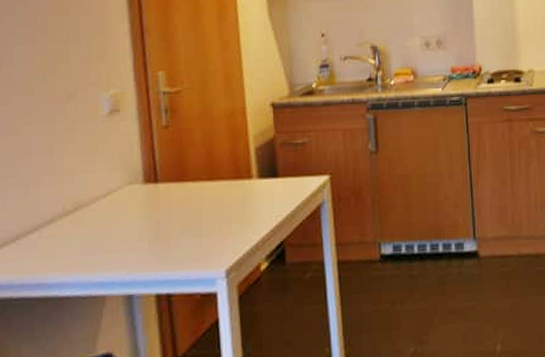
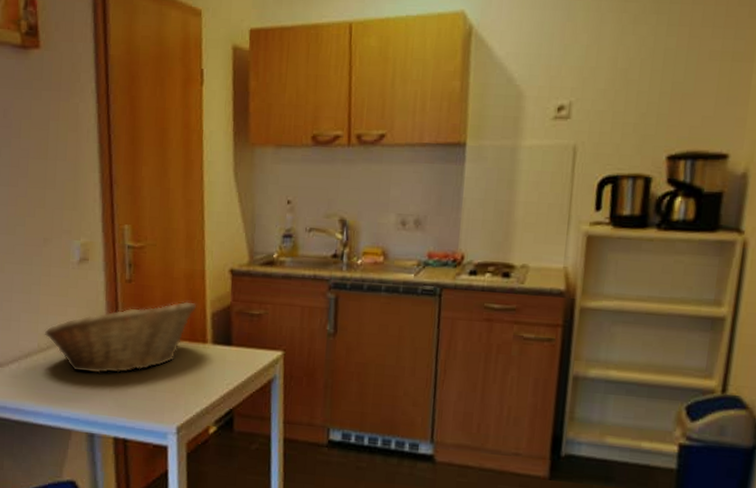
fruit basket: none [70,140,239,230] -> present [44,301,196,374]

